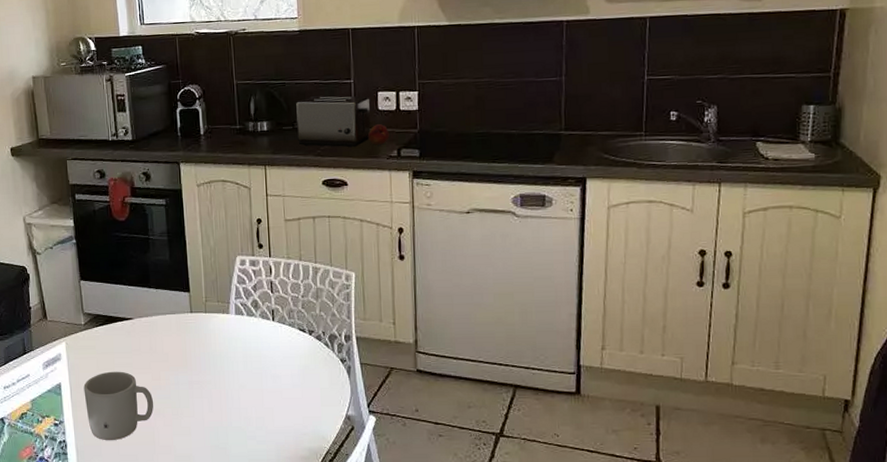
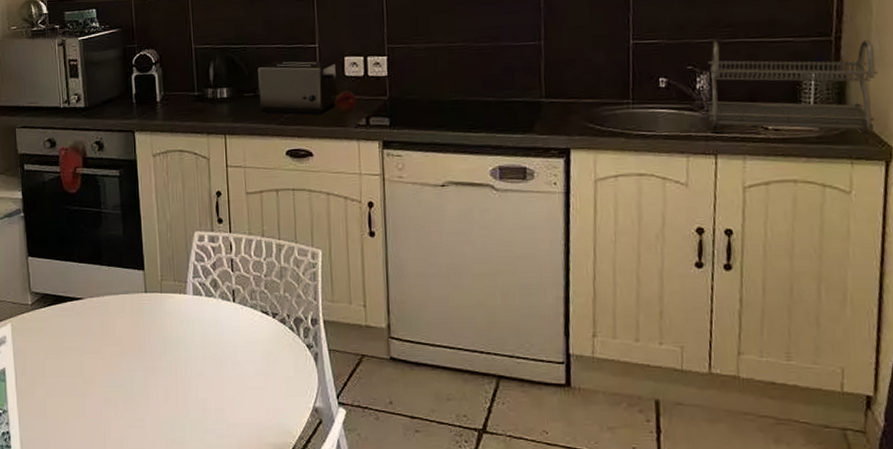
mug: present [83,371,153,441] -> none [29,356,104,433]
dish rack: none [712,76,871,165] -> present [706,40,878,135]

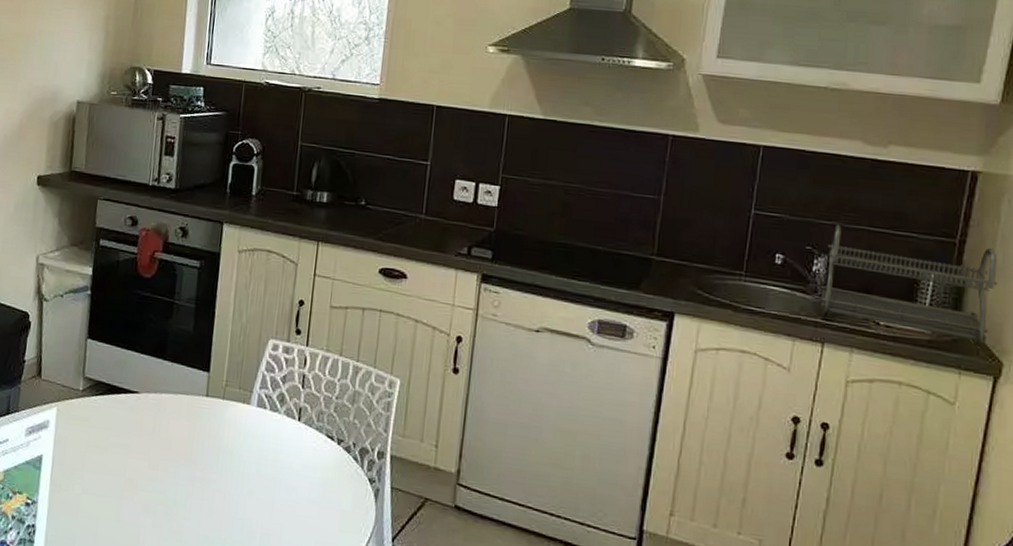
toaster: present [257,60,337,116] -> none [358,172,445,237]
fruit: present [333,91,357,113] -> none [437,215,462,239]

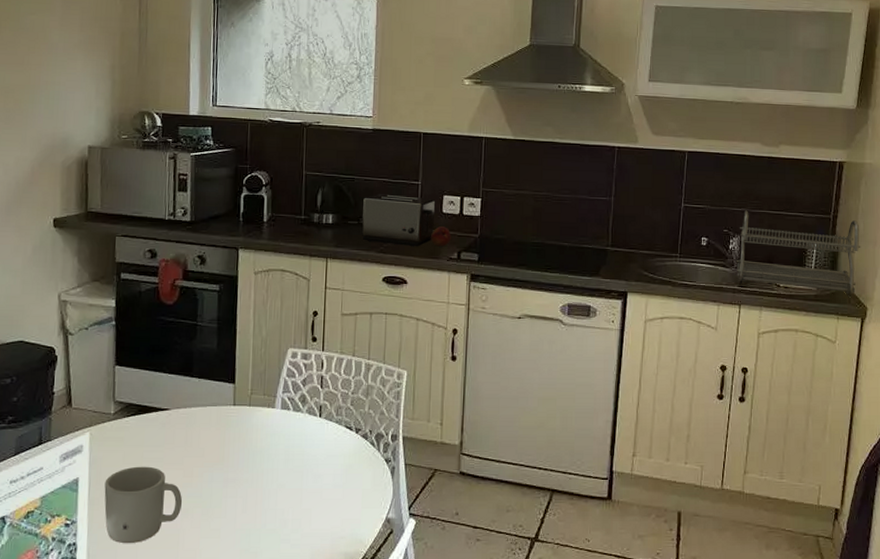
mug: none [65,450,146,534] -> present [104,466,182,544]
toaster: none [358,172,445,237] -> present [361,193,435,247]
fruit: none [437,215,462,239] -> present [430,226,451,247]

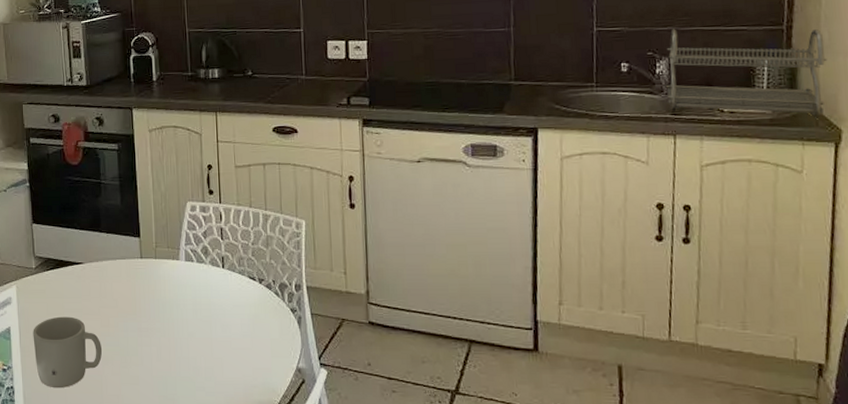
toaster: present [361,193,435,247] -> none [246,44,320,96]
fruit: present [430,226,451,247] -> none [317,72,339,93]

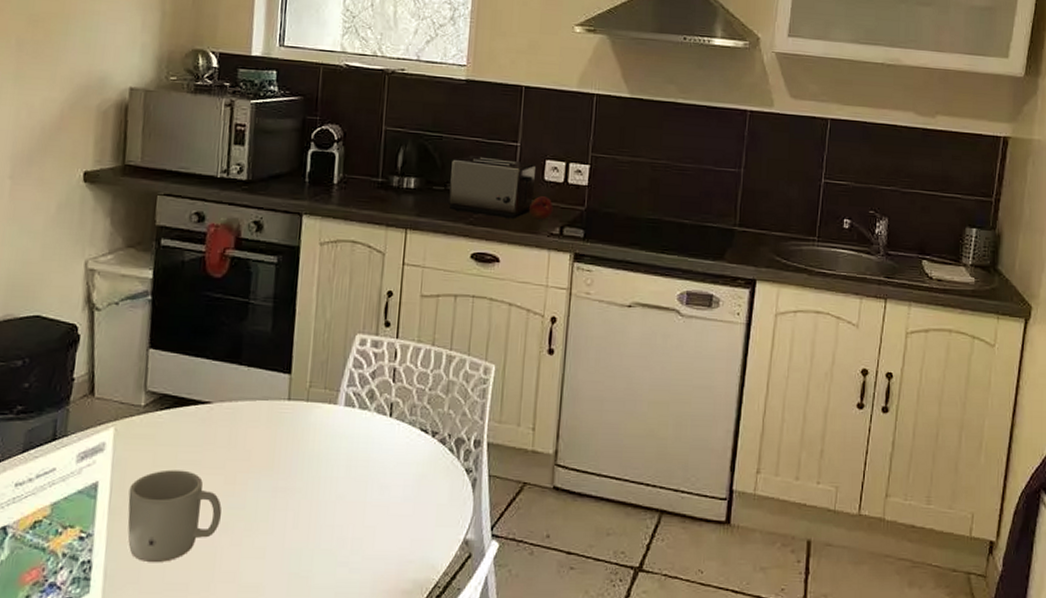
toaster: none [246,44,320,96] -> present [447,154,536,220]
fruit: none [317,72,339,93] -> present [528,196,553,220]
dish rack: present [665,29,827,118] -> none [882,189,1026,293]

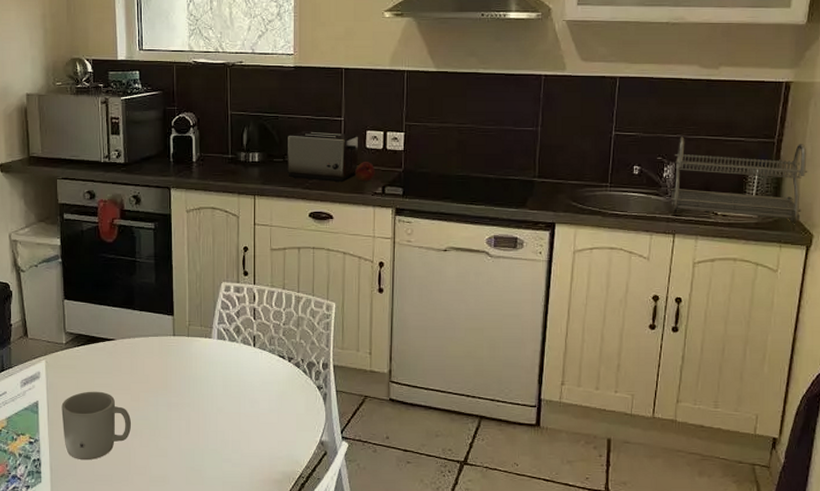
dish rack: none [882,189,1026,293] -> present [670,136,808,224]

